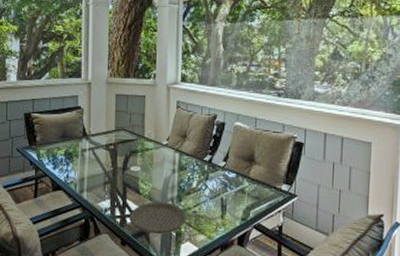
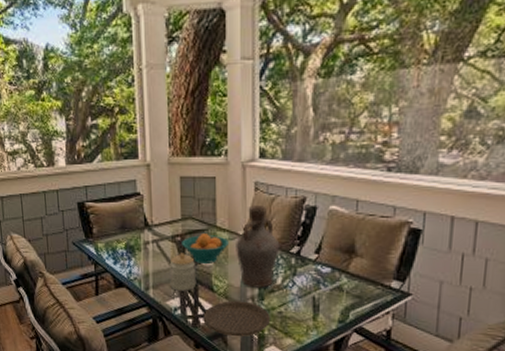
jar: none [102,159,126,194] -> present [169,253,197,291]
fruit bowl: none [114,143,155,169] -> present [182,234,230,264]
vase: none [160,120,196,191] -> present [236,205,280,288]

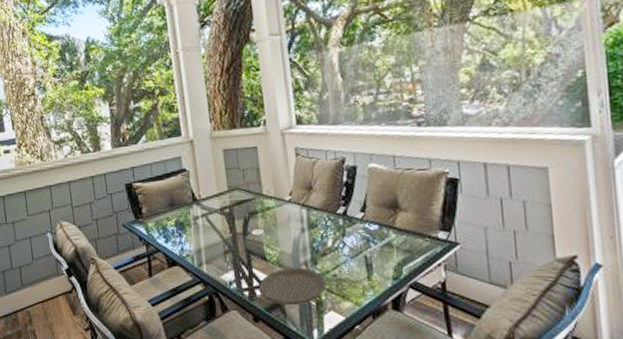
jar: present [169,253,197,291] -> none [220,224,249,264]
fruit bowl: present [182,234,230,264] -> none [230,203,278,233]
vase: present [236,205,280,288] -> none [283,170,327,253]

